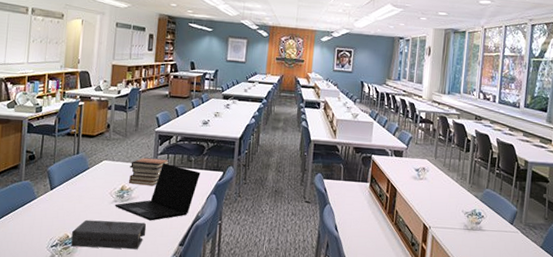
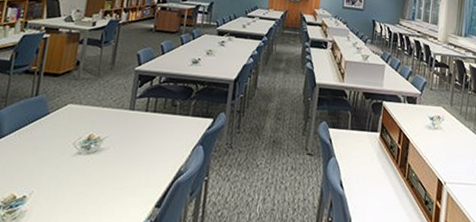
book: present [71,219,146,250] -> none [17,176,116,213]
laptop: present [115,162,201,221] -> none [78,107,186,177]
book stack: present [129,156,169,186] -> none [98,100,150,136]

